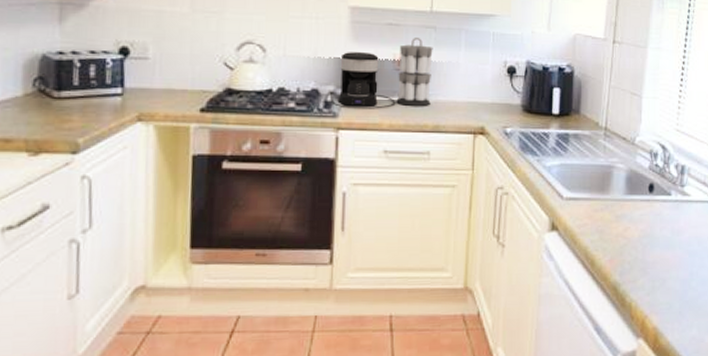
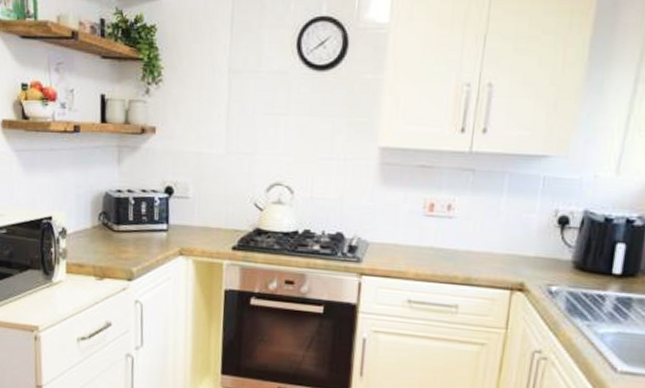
coffee maker: present [329,52,396,109] -> none [354,195,424,257]
spice rack: present [396,38,433,107] -> none [424,181,470,257]

